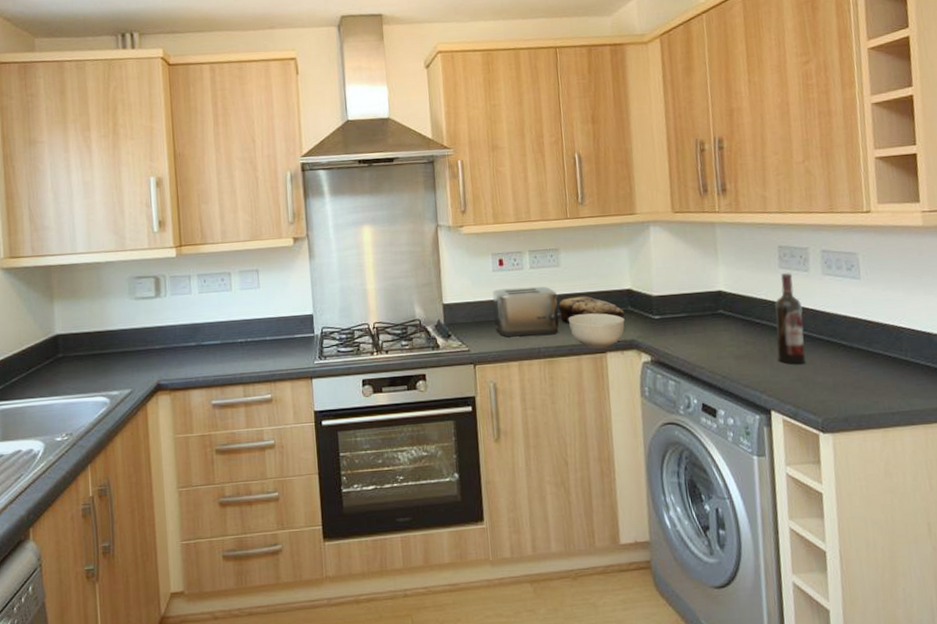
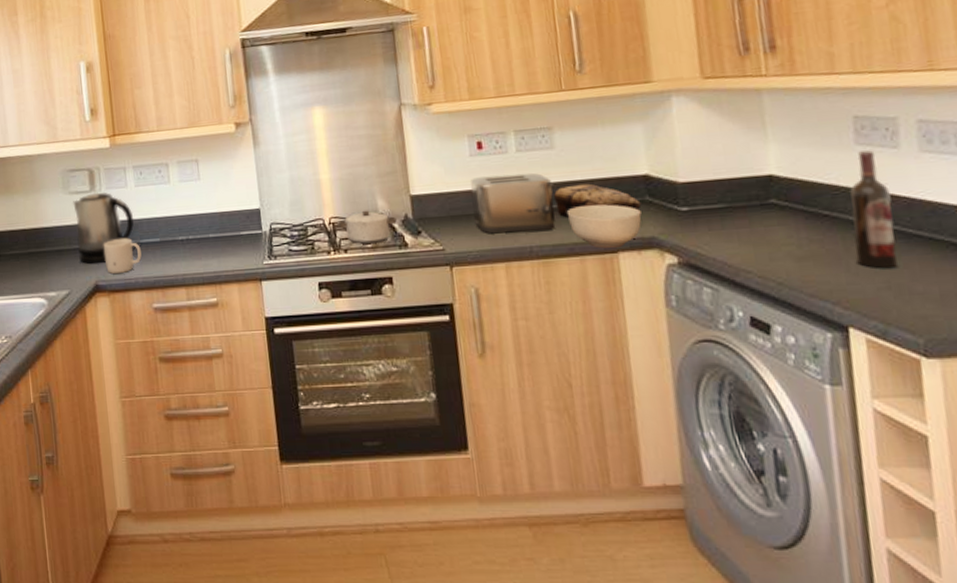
kettle: none [138,298,197,364] -> present [73,192,135,264]
mug: none [166,341,203,373] -> present [103,238,142,274]
cooking pot: none [380,316,431,346] -> present [337,210,397,244]

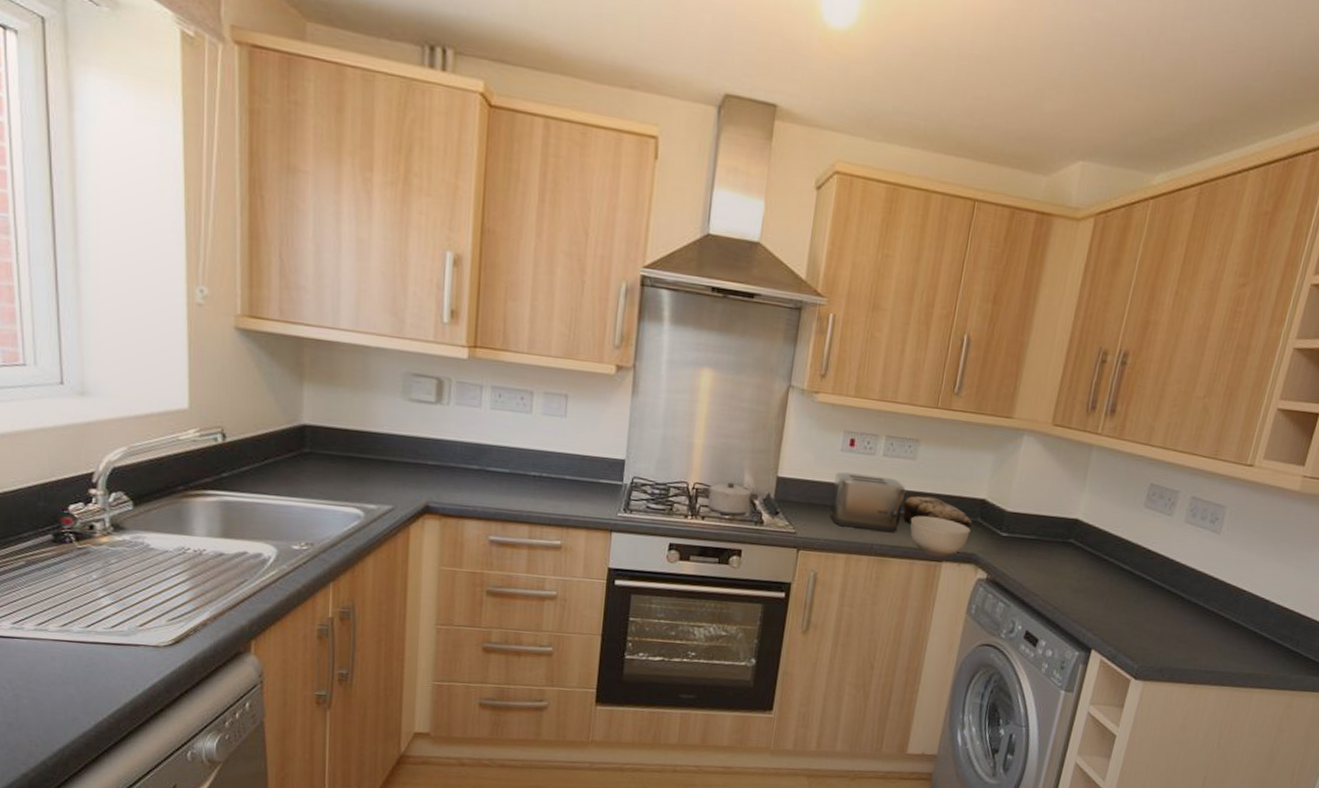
kettle: present [73,192,135,264] -> none [410,405,484,483]
mug: present [103,238,142,274] -> none [441,461,486,498]
wine bottle: present [850,150,898,269] -> none [1114,513,1155,609]

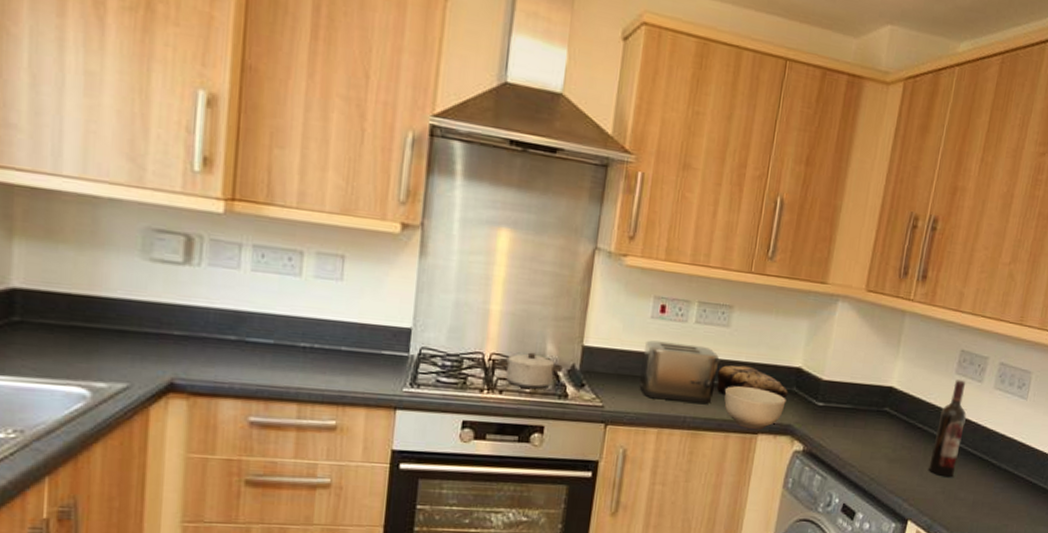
wine bottle: none [1114,513,1155,609] -> present [928,380,967,477]

